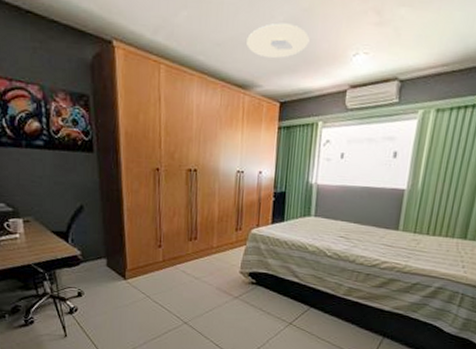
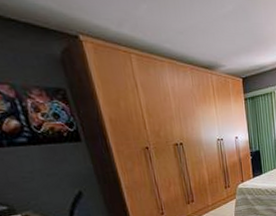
ceiling light: present [246,23,310,59] -> none [205,11,257,42]

